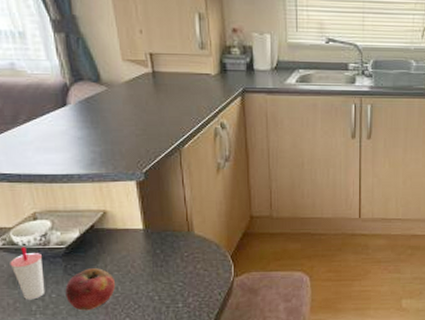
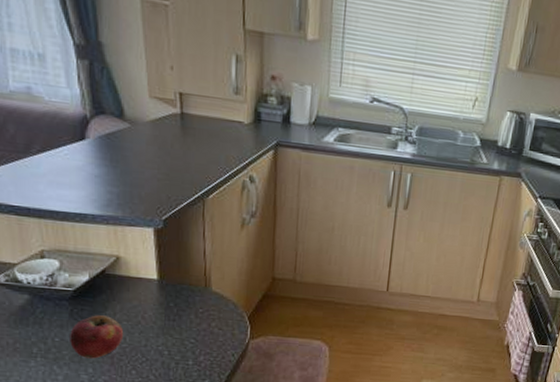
cup: present [10,247,45,300] -> none [12,285,48,342]

